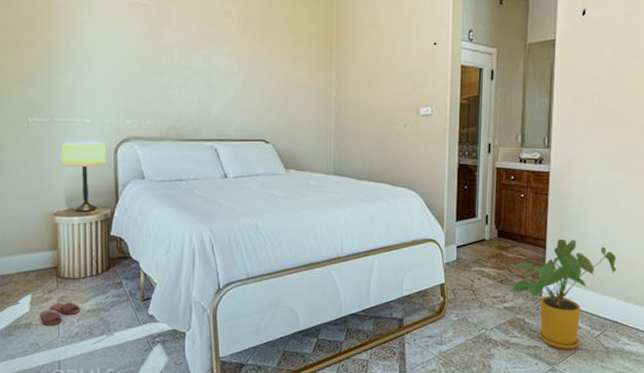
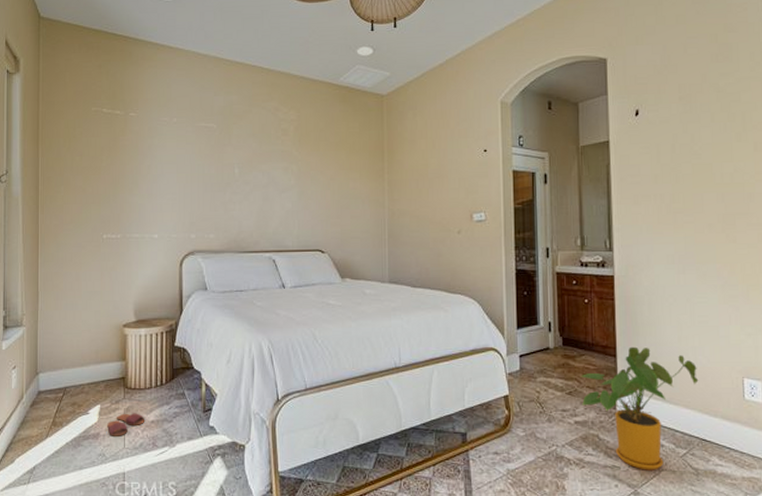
table lamp: present [61,141,106,212] -> none [131,255,172,323]

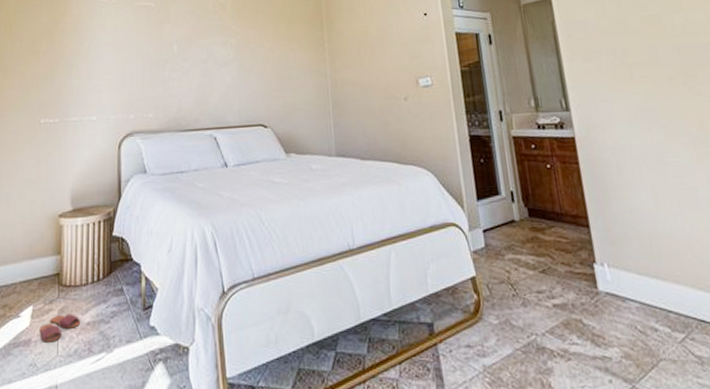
house plant: present [580,346,699,470] -> none [552,215,685,361]

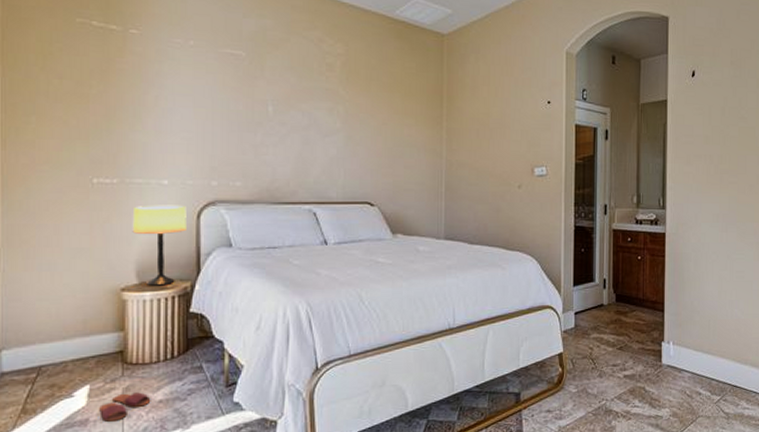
table lamp: none [68,137,110,212] -> present [132,205,186,286]

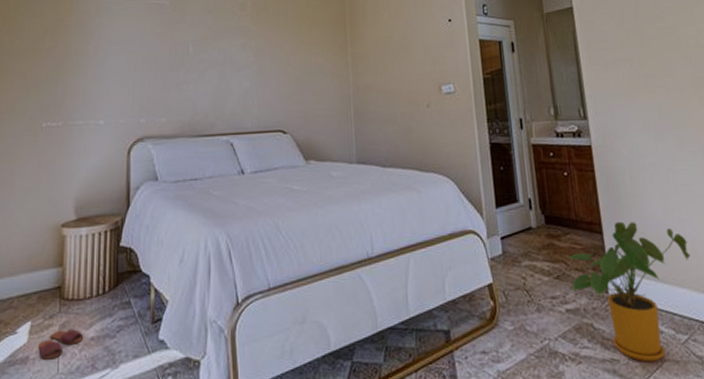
table lamp: present [132,205,186,286] -> none [72,142,119,222]
house plant: none [631,301,734,418] -> present [567,221,691,362]

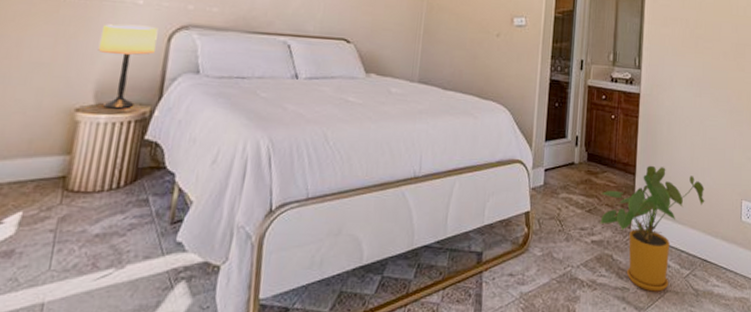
slippers: present [38,329,83,360] -> none [28,223,86,255]
table lamp: none [72,142,119,222] -> present [98,24,158,109]

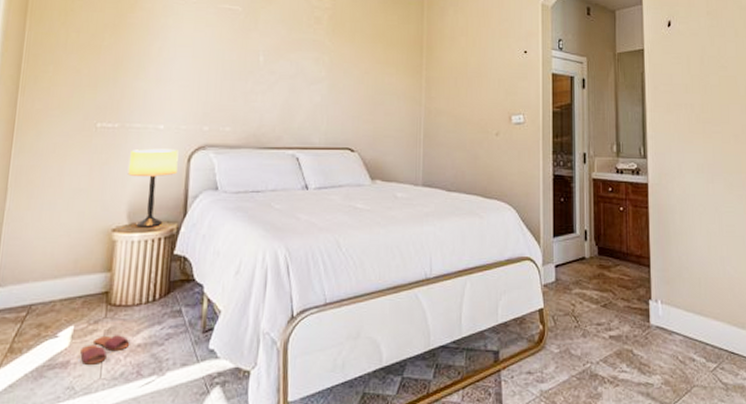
slippers: none [28,223,86,255] -> present [80,335,129,365]
house plant: present [600,165,705,292] -> none [615,256,727,387]

